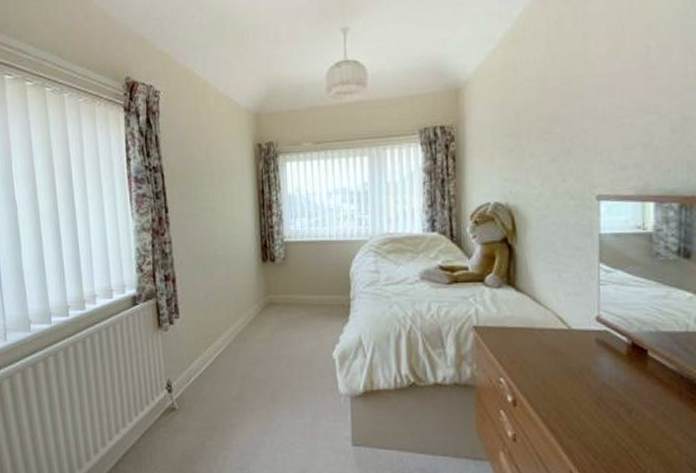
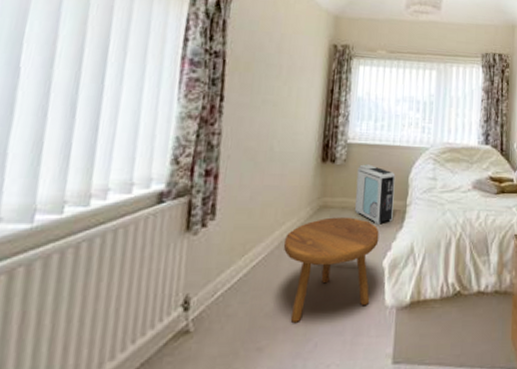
footstool: none [239,313,326,405] -> present [283,217,379,322]
air purifier: none [297,261,337,319] -> present [354,164,396,225]

